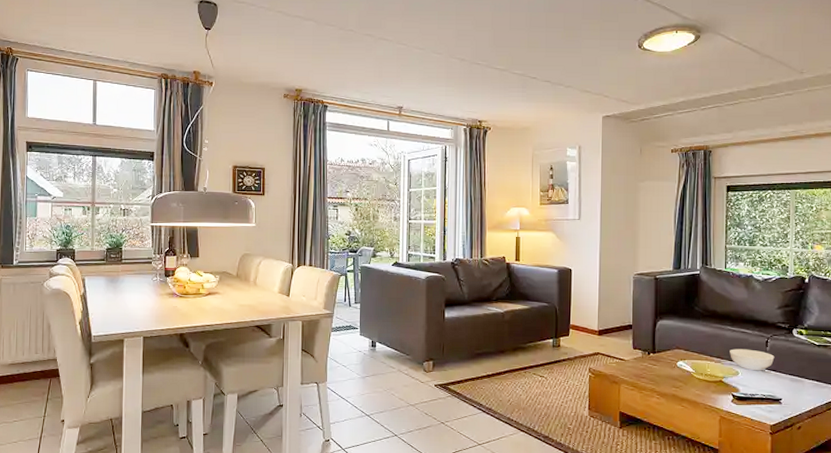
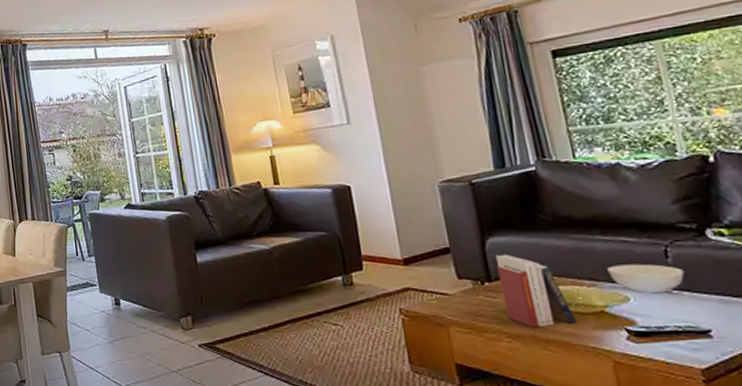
books: none [660,333,704,390] -> present [495,254,578,329]

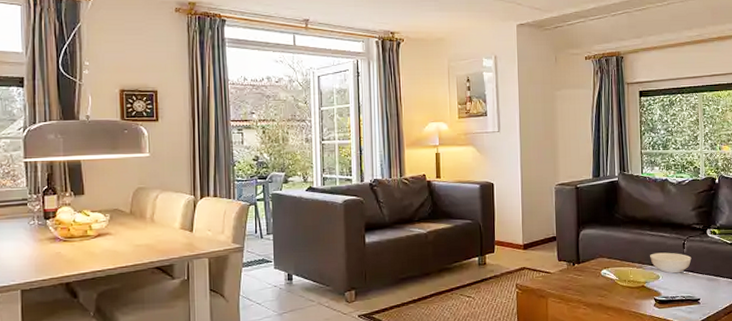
books: present [495,254,578,329] -> none [584,242,628,299]

